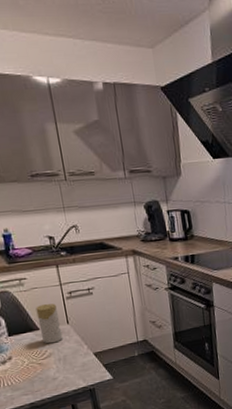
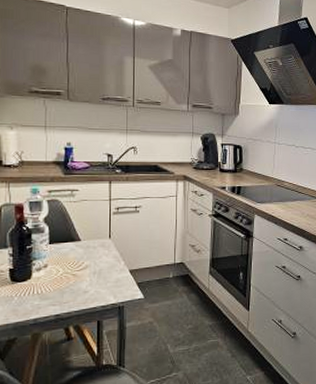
candle: present [35,303,63,344] -> none [81,217,103,256]

